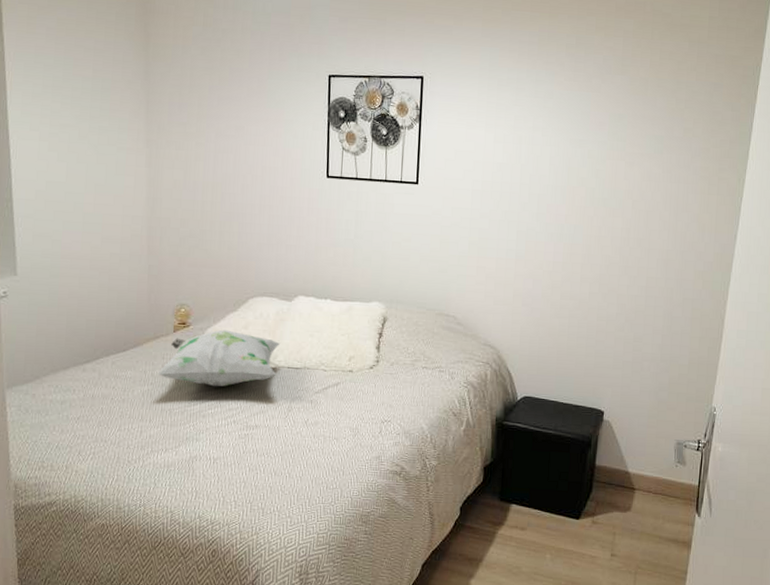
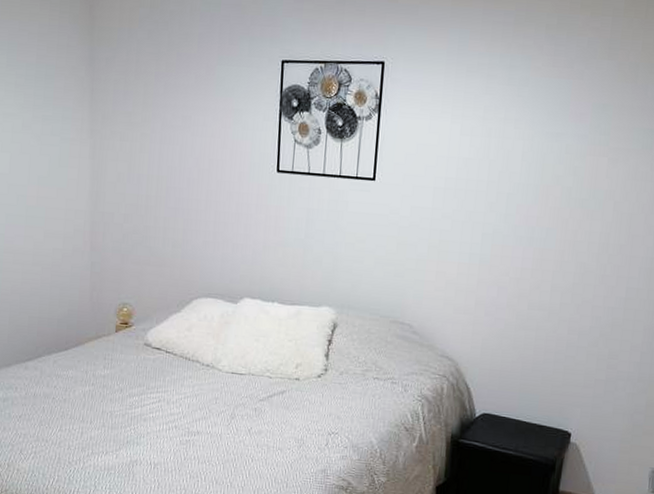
decorative pillow: present [157,329,281,387] -> none [99,331,225,390]

